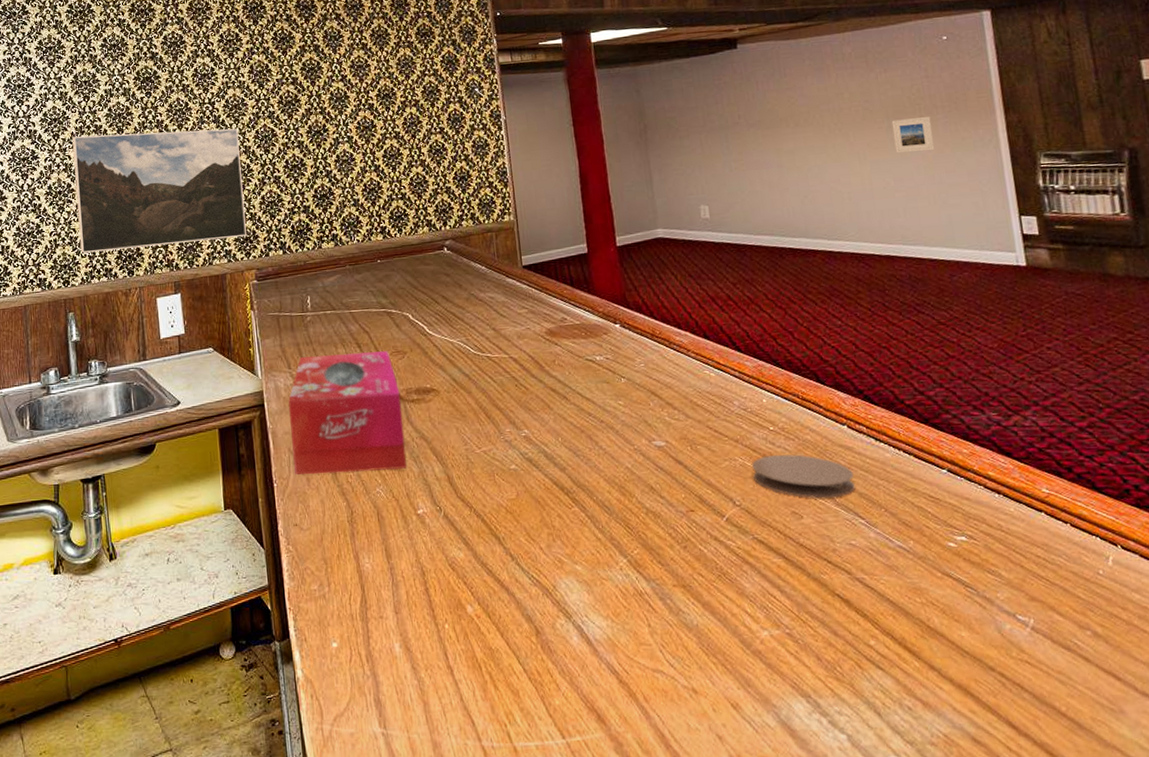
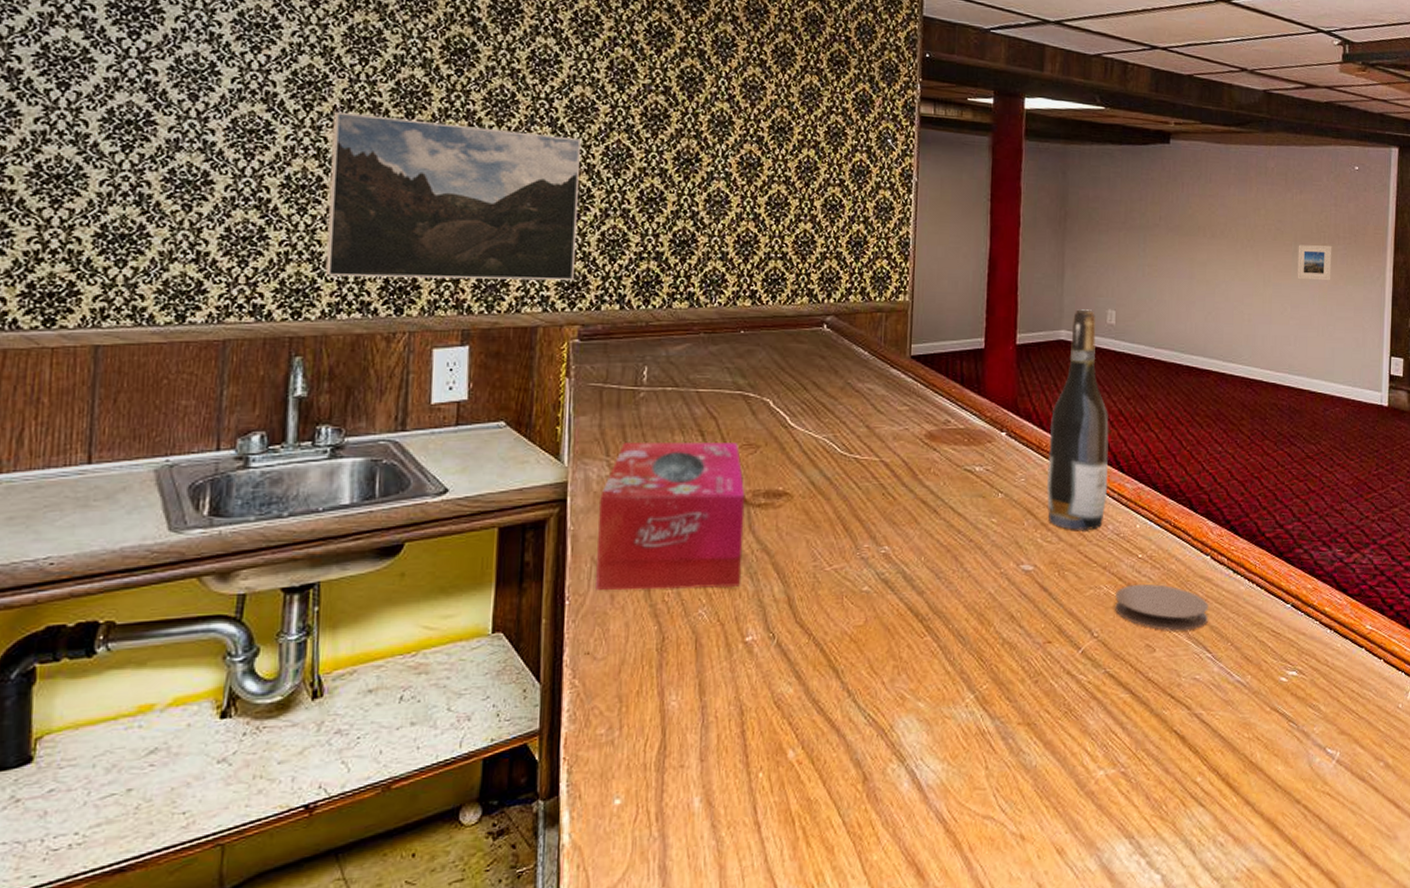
wine bottle: none [660,207,728,408] -> present [1047,309,1109,531]

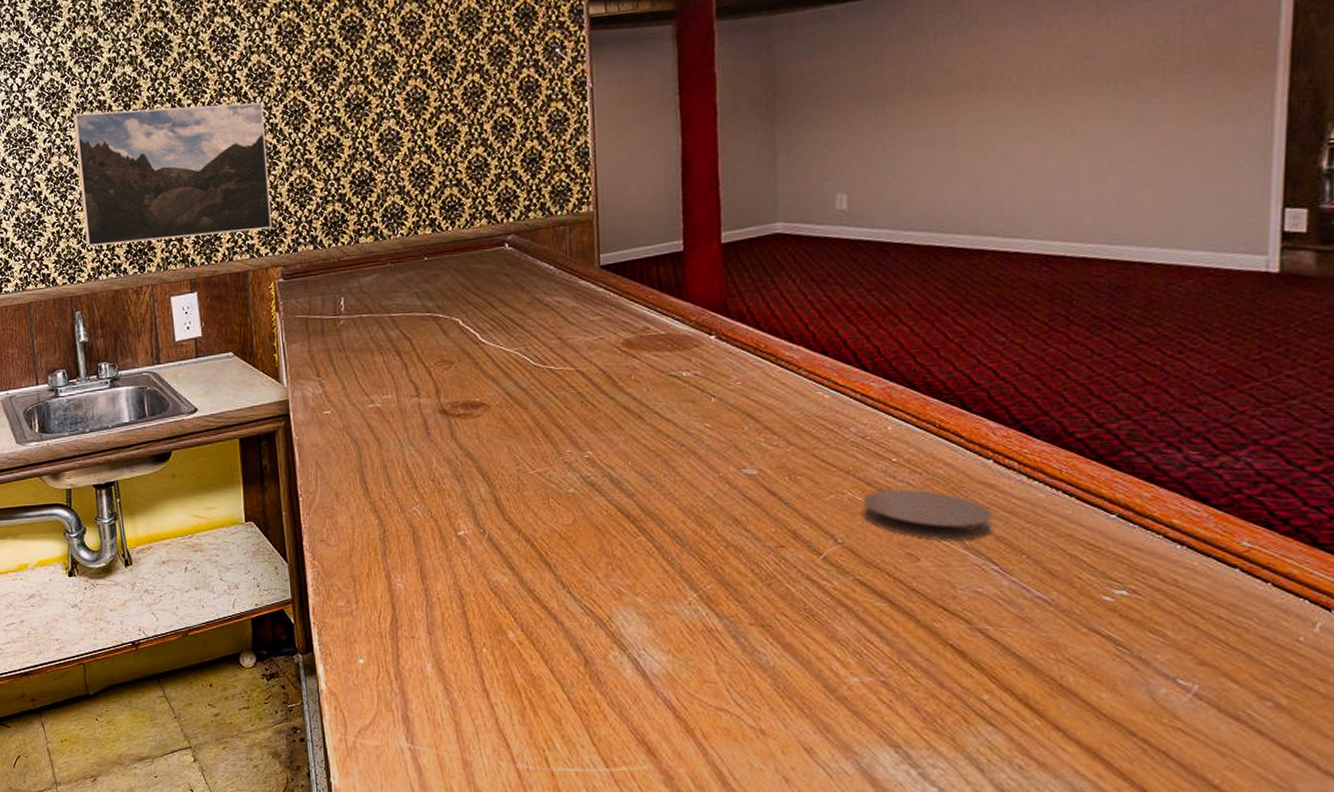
tissue box: present [596,441,745,591] -> none [317,360,449,490]
wine bottle: present [1047,309,1109,531] -> none [768,196,847,434]
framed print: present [1297,245,1332,281] -> none [1118,75,1178,126]

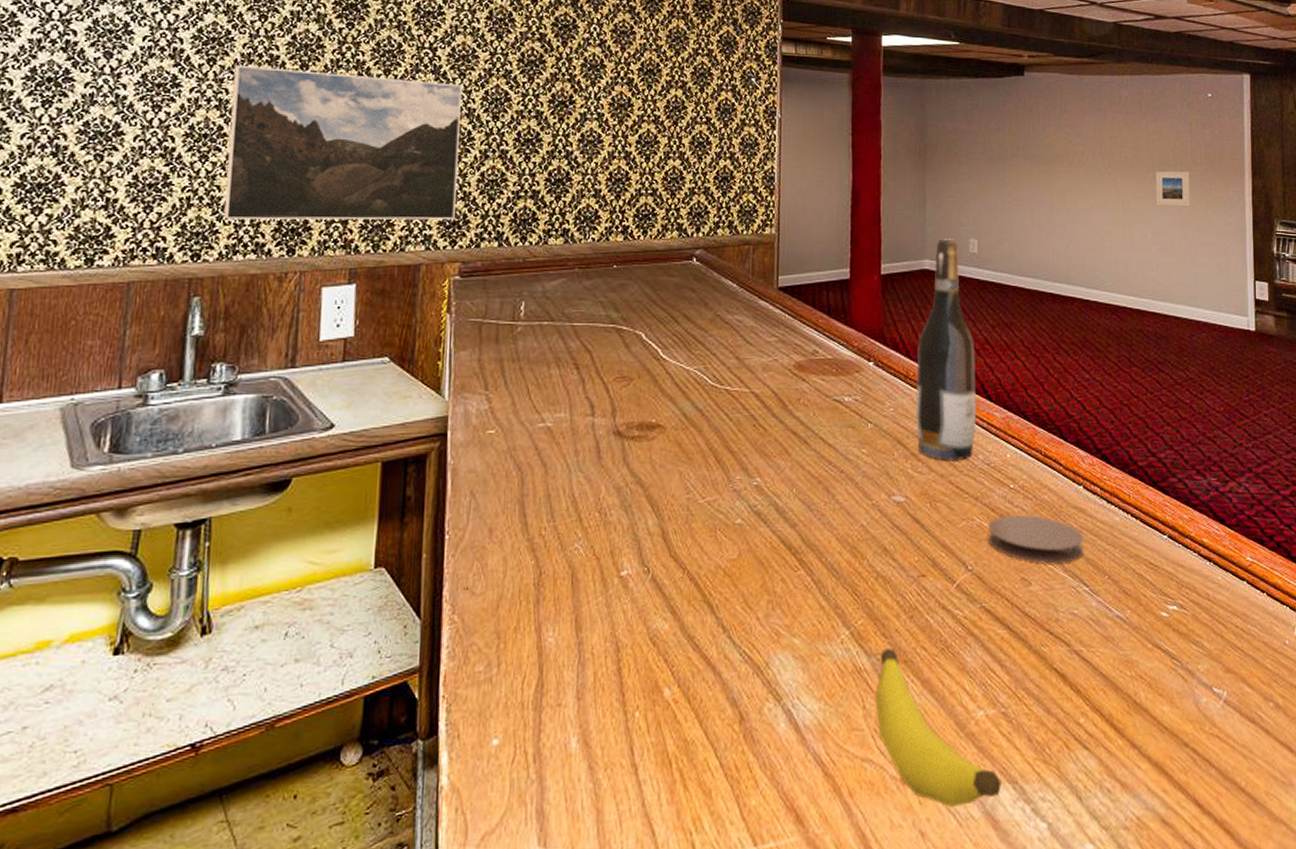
banana: none [728,613,881,761] -> present [874,648,1001,807]
wine bottle: none [768,196,847,434] -> present [916,239,977,461]
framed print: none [1118,75,1178,126] -> present [1155,171,1190,207]

